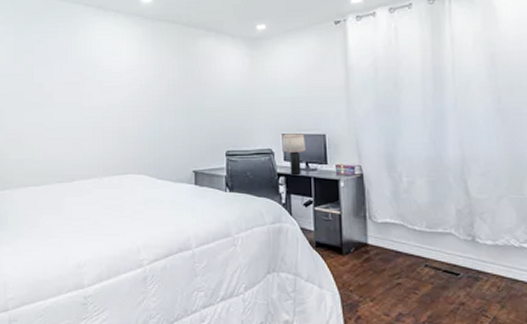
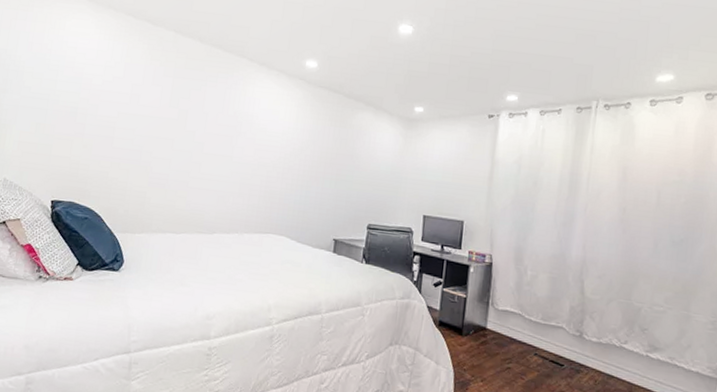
table lamp: present [282,133,306,176] -> none [421,215,444,257]

